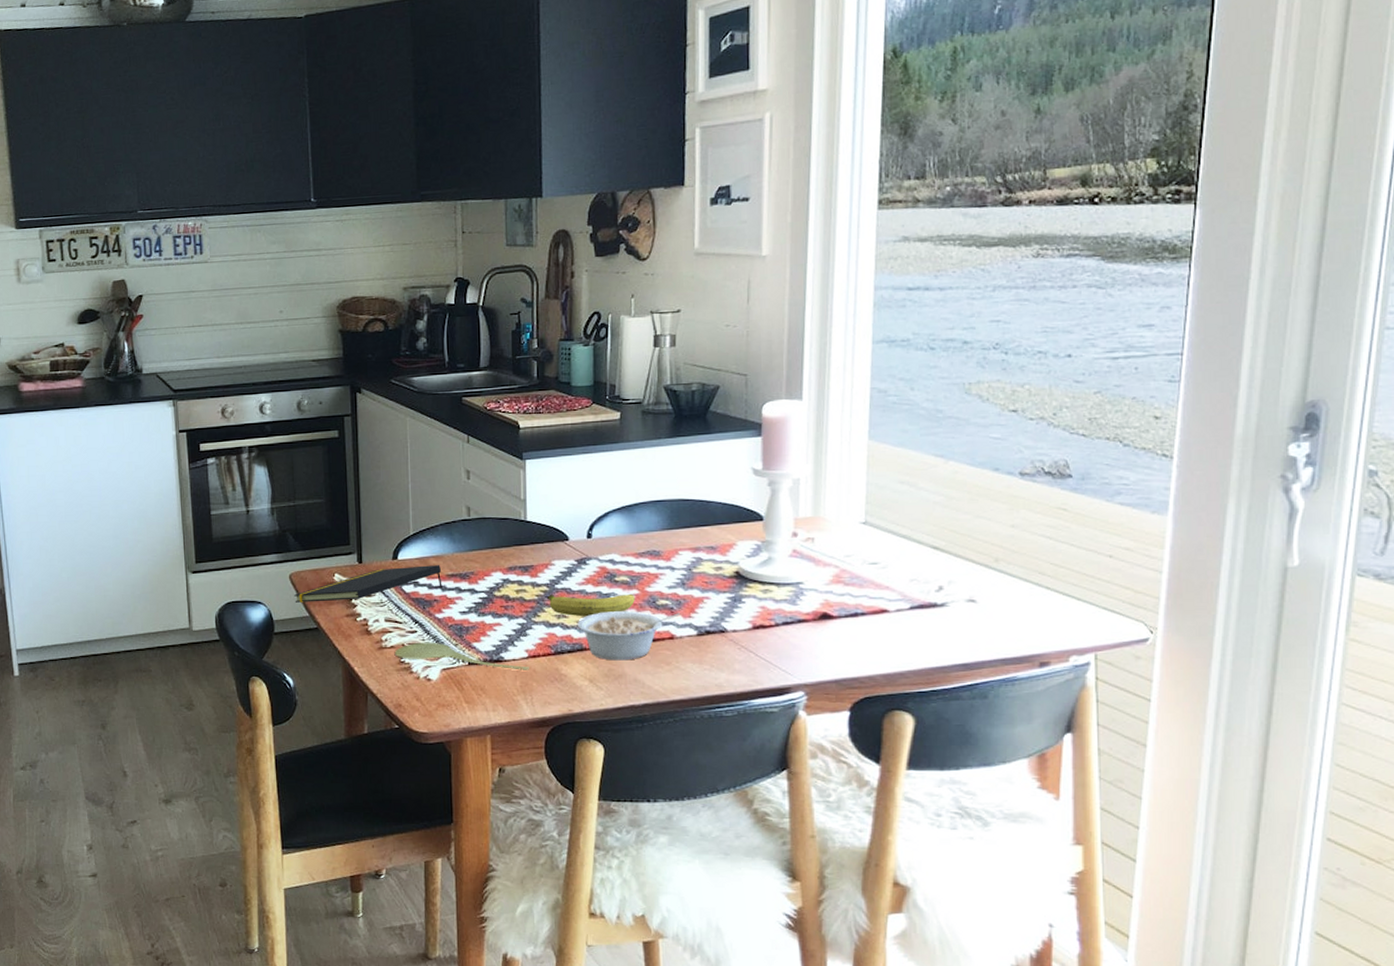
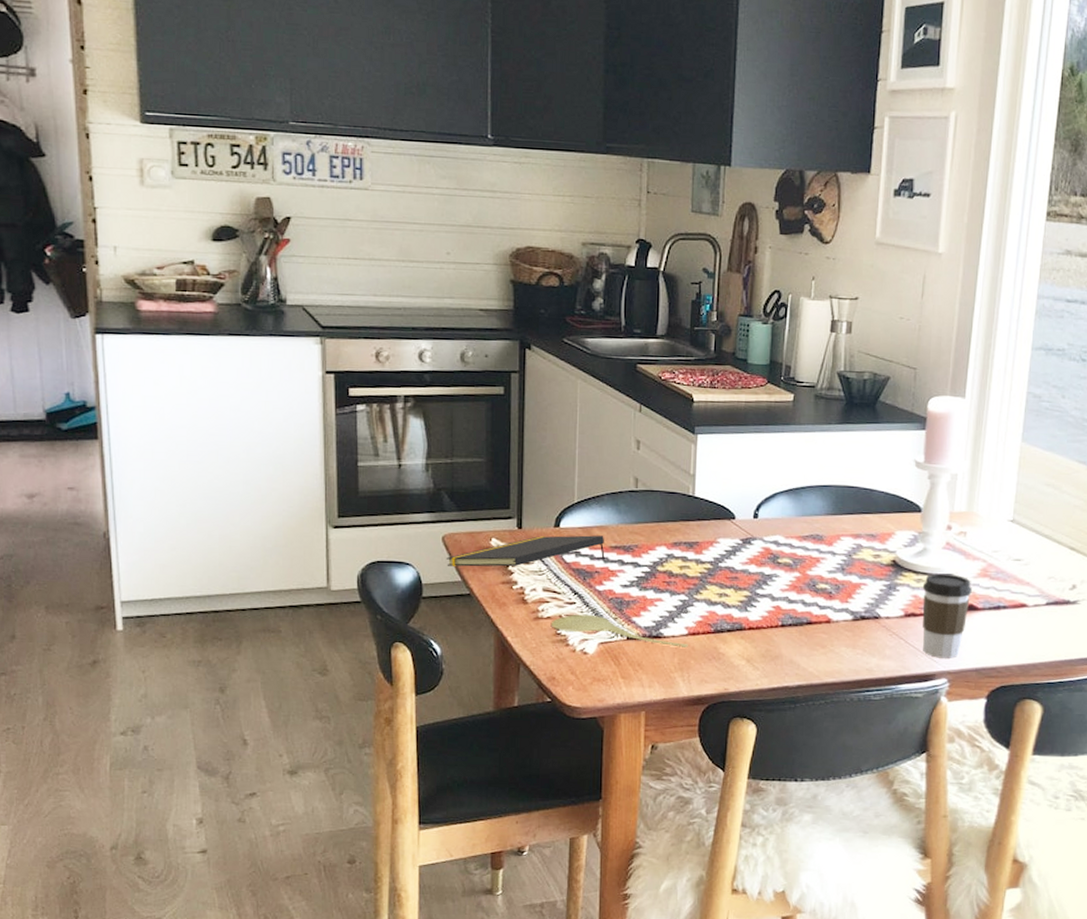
fruit: present [547,593,635,617] -> none [711,572,796,597]
legume: present [578,611,680,661] -> none [739,592,838,642]
coffee cup: none [770,582,825,670] -> present [922,573,972,659]

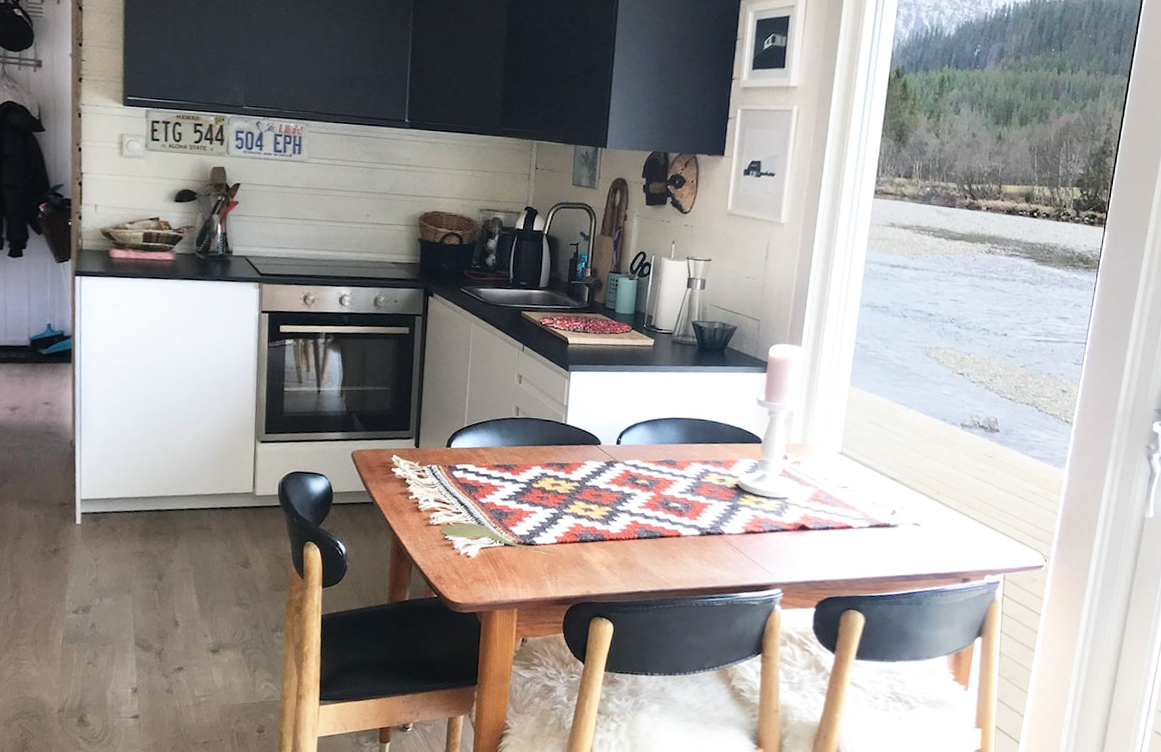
notepad: present [447,535,605,567] -> none [354,454,488,480]
coffee cup: present [922,573,972,659] -> none [760,496,804,572]

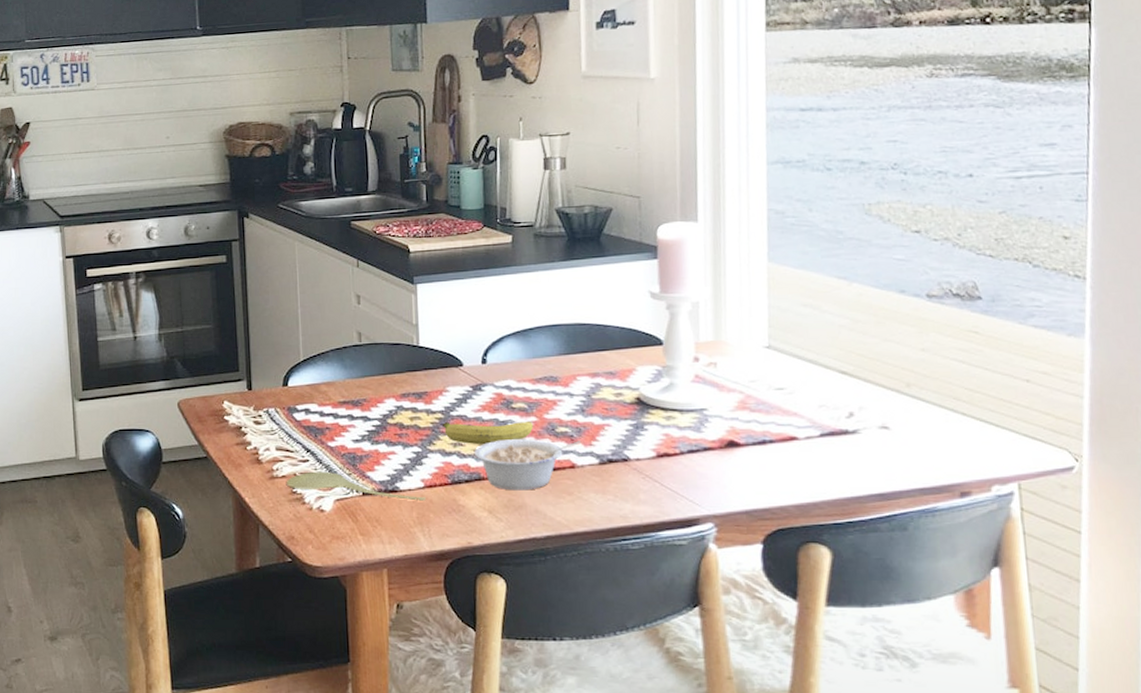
fruit: none [578,489,651,512] -> present [443,420,533,445]
legume: none [601,509,687,552] -> present [475,439,580,491]

